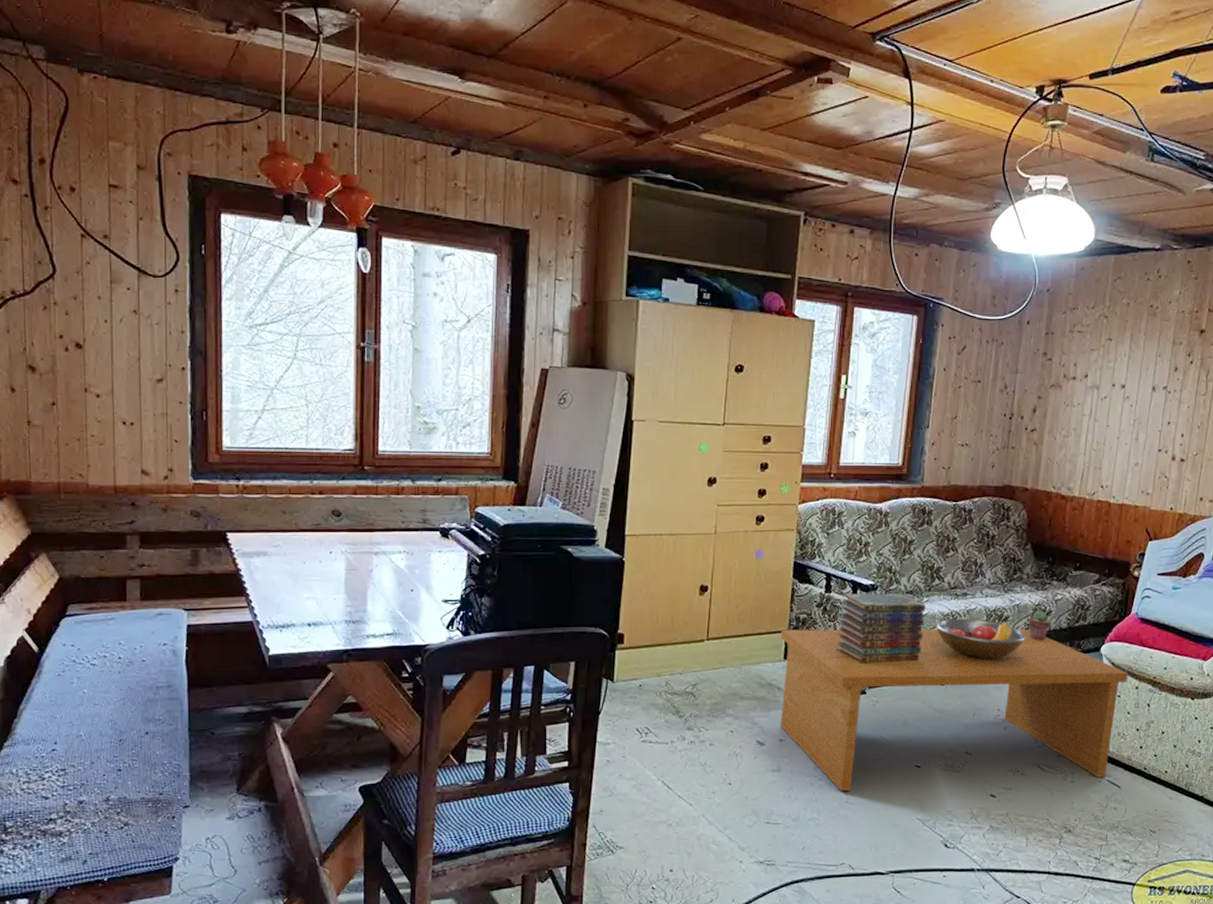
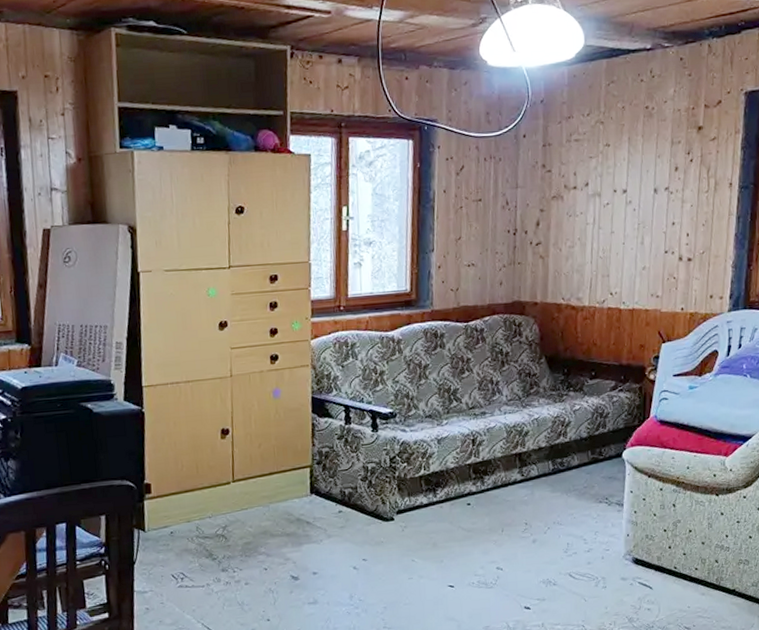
coffee table: present [780,629,1128,791] -> none [304,442,652,617]
book stack: present [837,593,925,663] -> none [361,418,446,491]
fruit bowl: present [936,618,1026,659] -> none [457,436,547,476]
potted succulent: present [1028,610,1052,641] -> none [548,422,572,452]

